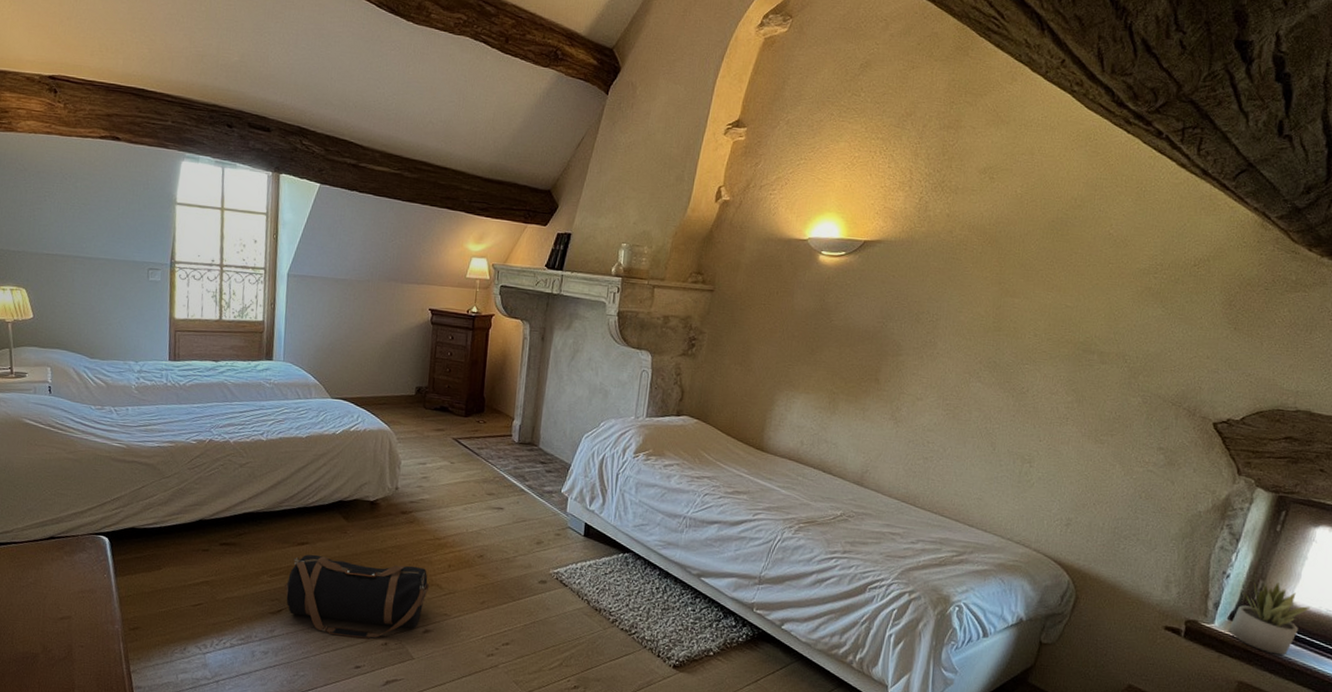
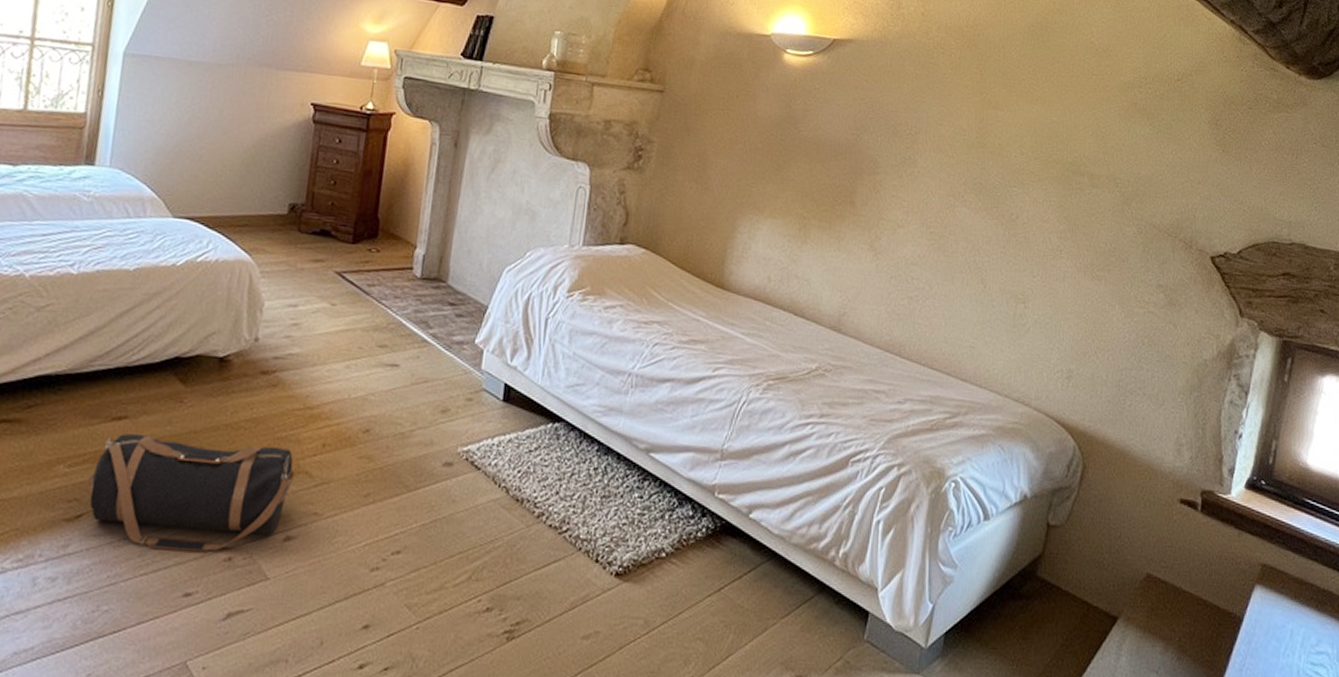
succulent plant: present [1228,583,1311,655] -> none [1246,443,1327,530]

